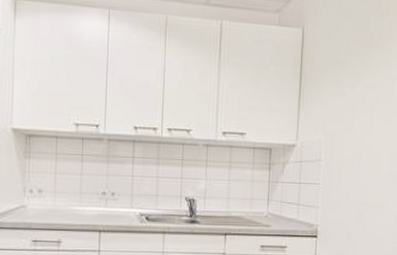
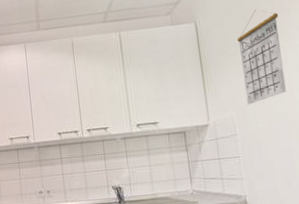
calendar: none [337,28,385,131] -> present [237,10,287,105]

